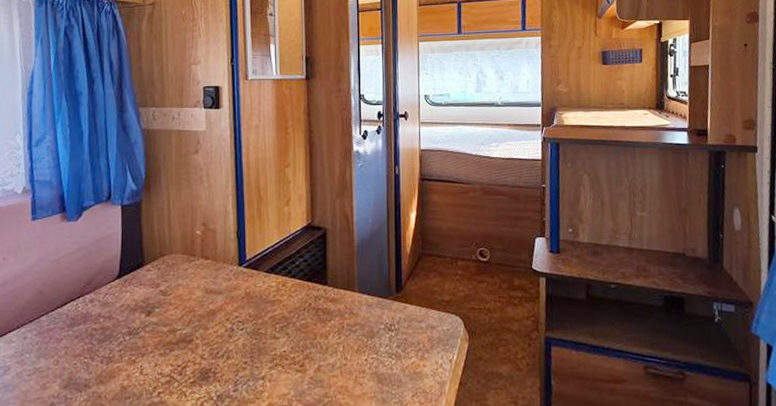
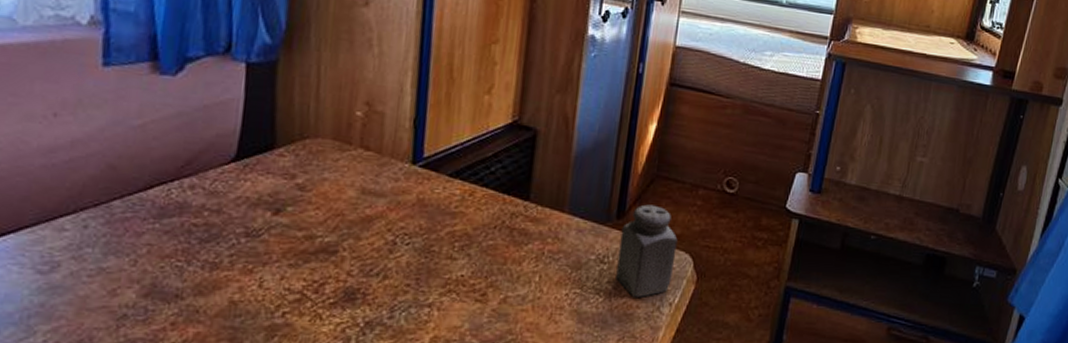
salt shaker: none [401,278,449,358] -> present [616,204,678,298]

